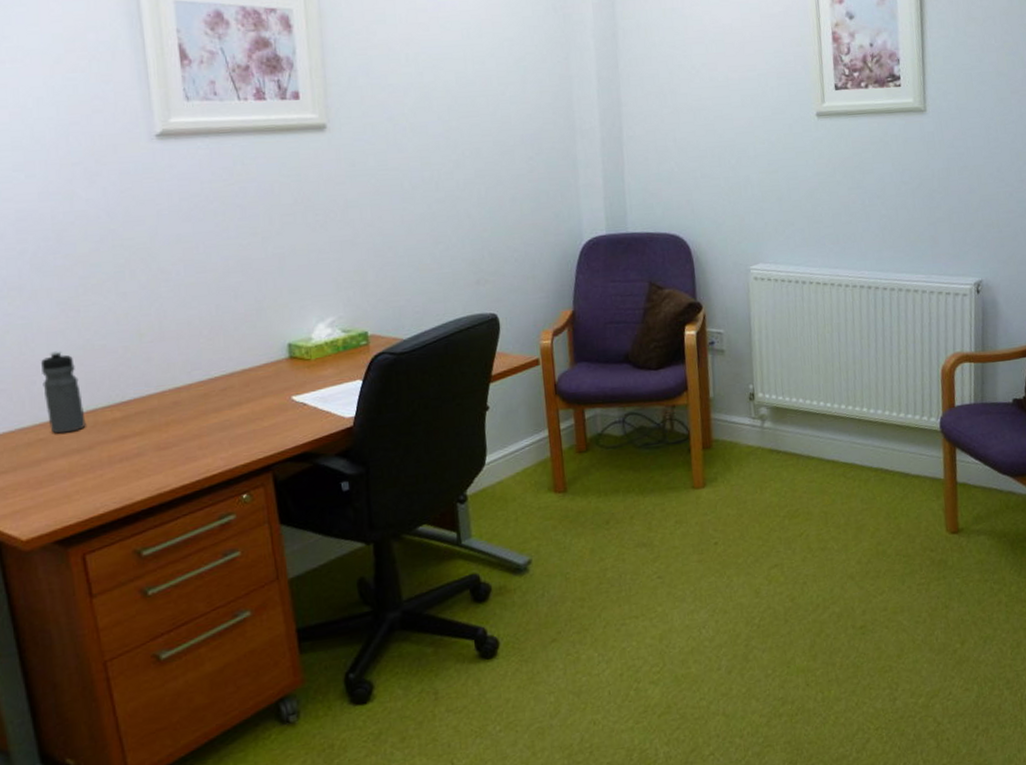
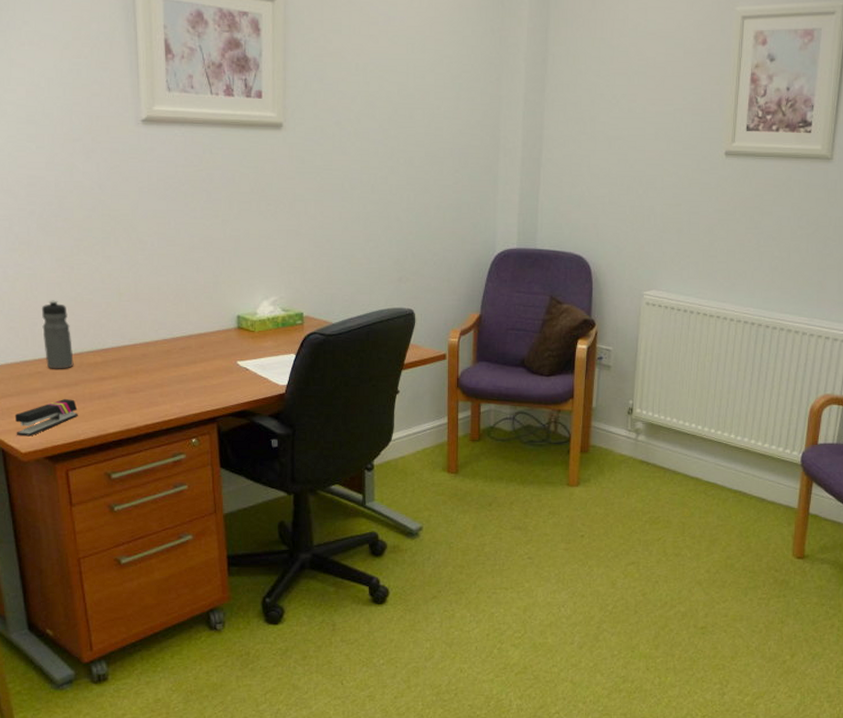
stapler: none [11,466,96,521] -> present [14,399,79,437]

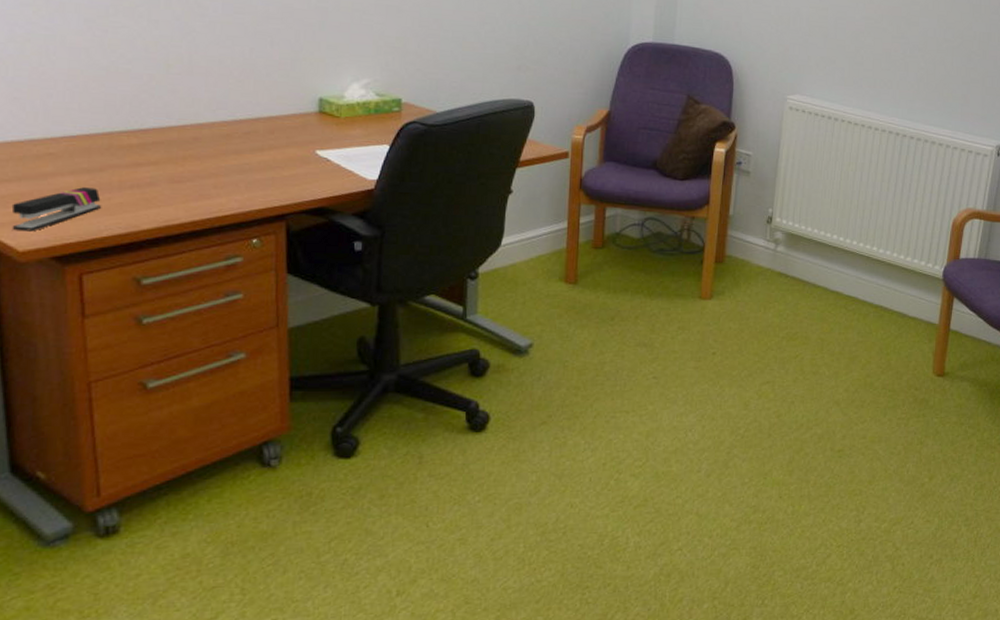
water bottle: present [42,300,74,369] -> none [59,68,100,151]

